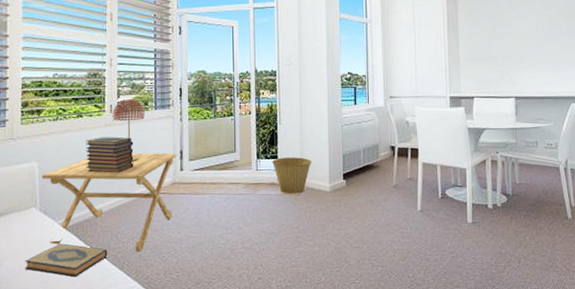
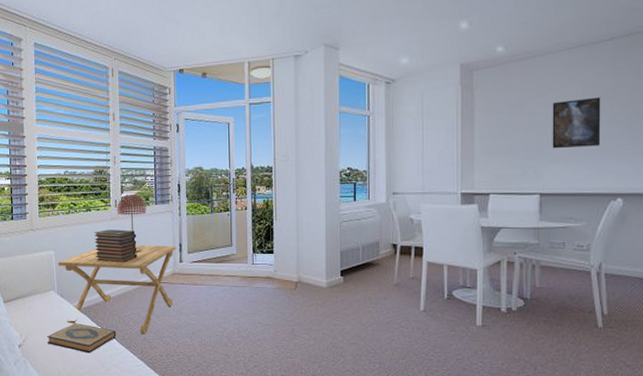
basket: present [271,157,312,194] -> none [267,253,309,289]
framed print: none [521,12,561,57] -> present [552,97,601,149]

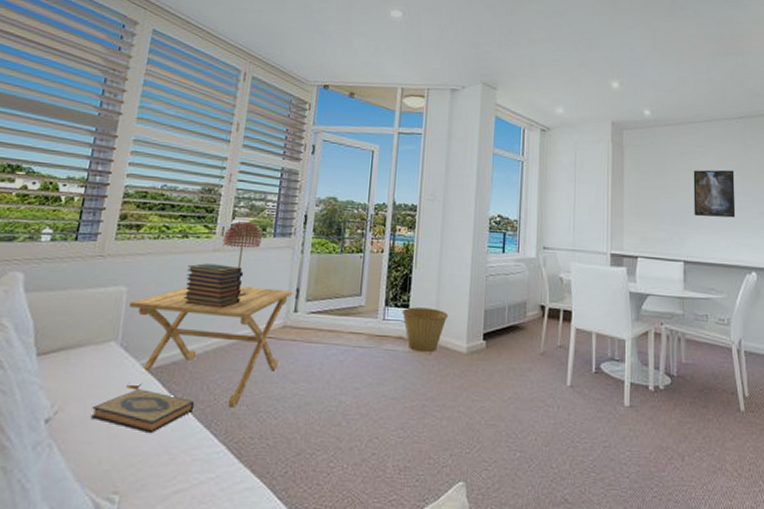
basket: none [267,253,309,289] -> present [401,307,449,353]

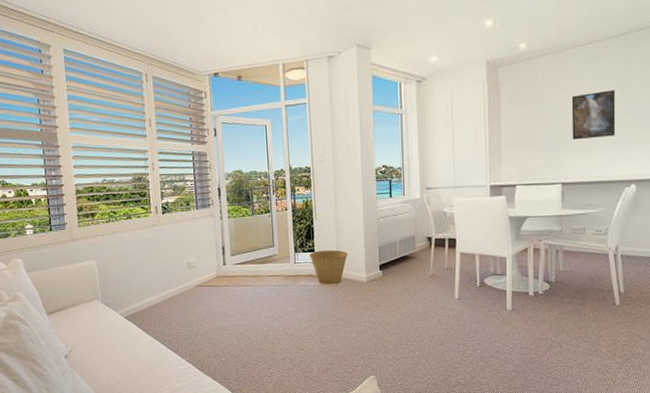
hardback book: present [91,389,195,434] -> none [94,331,164,360]
side table: present [126,286,292,408] -> none [101,249,219,338]
book stack: present [183,263,244,308] -> none [136,235,181,269]
table lamp: present [223,220,262,296] -> none [157,199,188,257]

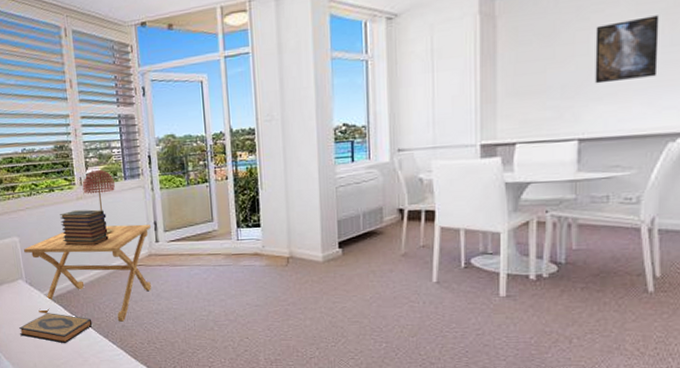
hardback book: none [94,331,164,360] -> present [19,313,93,344]
side table: none [101,249,219,338] -> present [24,224,151,322]
book stack: none [136,235,181,269] -> present [60,209,109,246]
table lamp: none [157,199,188,257] -> present [82,169,115,234]
basket: present [309,250,349,285] -> none [253,224,301,265]

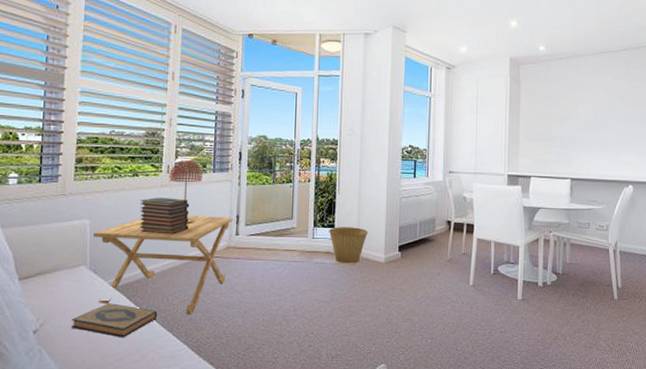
basket: none [253,224,301,265] -> present [328,227,369,264]
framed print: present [595,15,660,84] -> none [581,97,618,140]

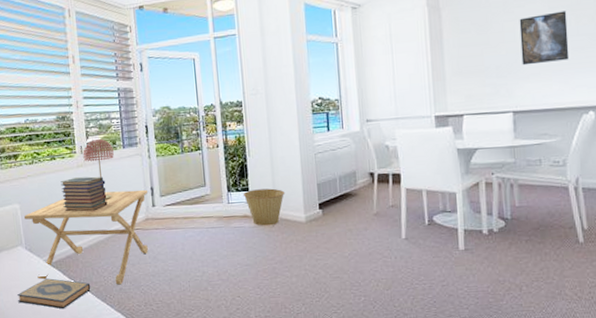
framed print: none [581,97,618,140] -> present [519,11,570,66]

